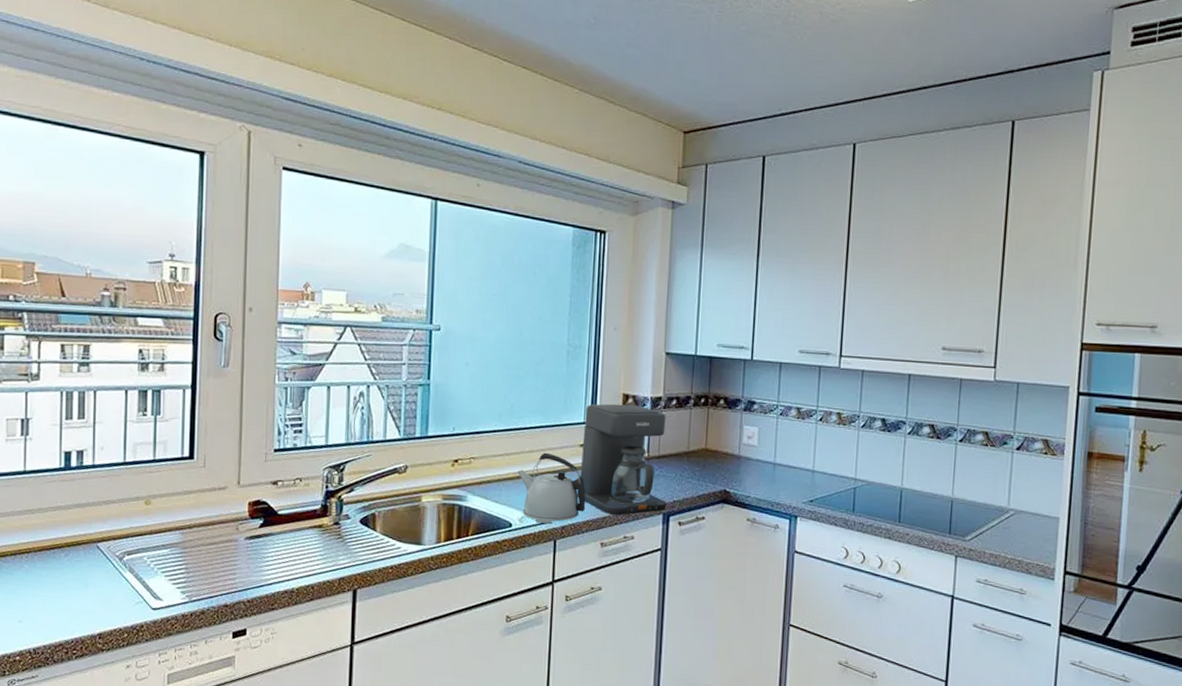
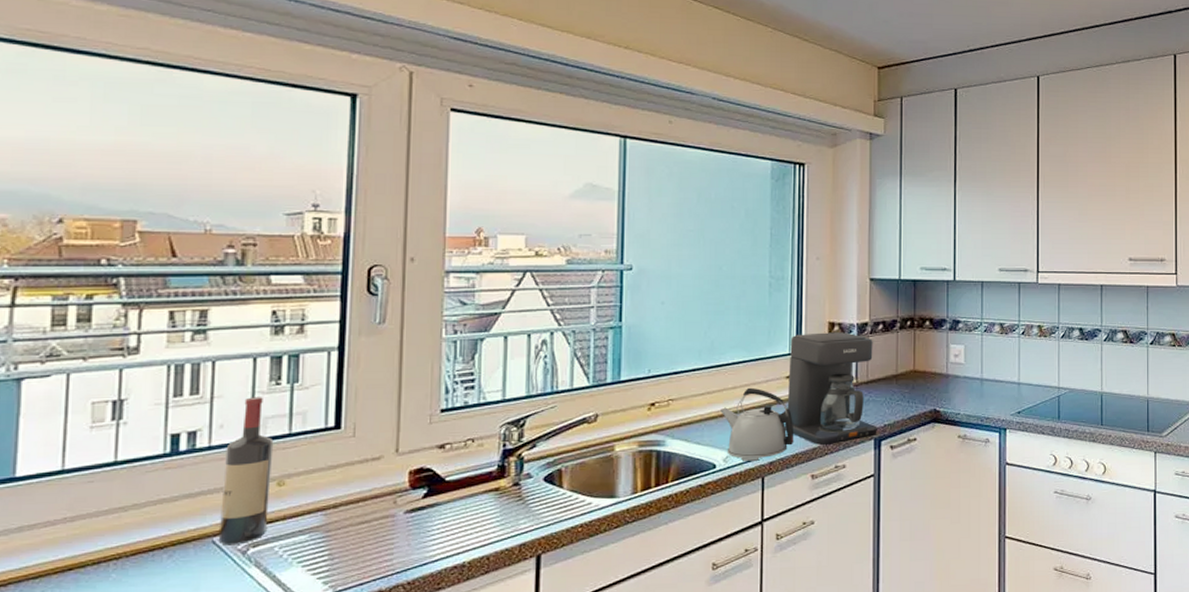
wine bottle: none [101,425,142,551] -> present [218,397,274,546]

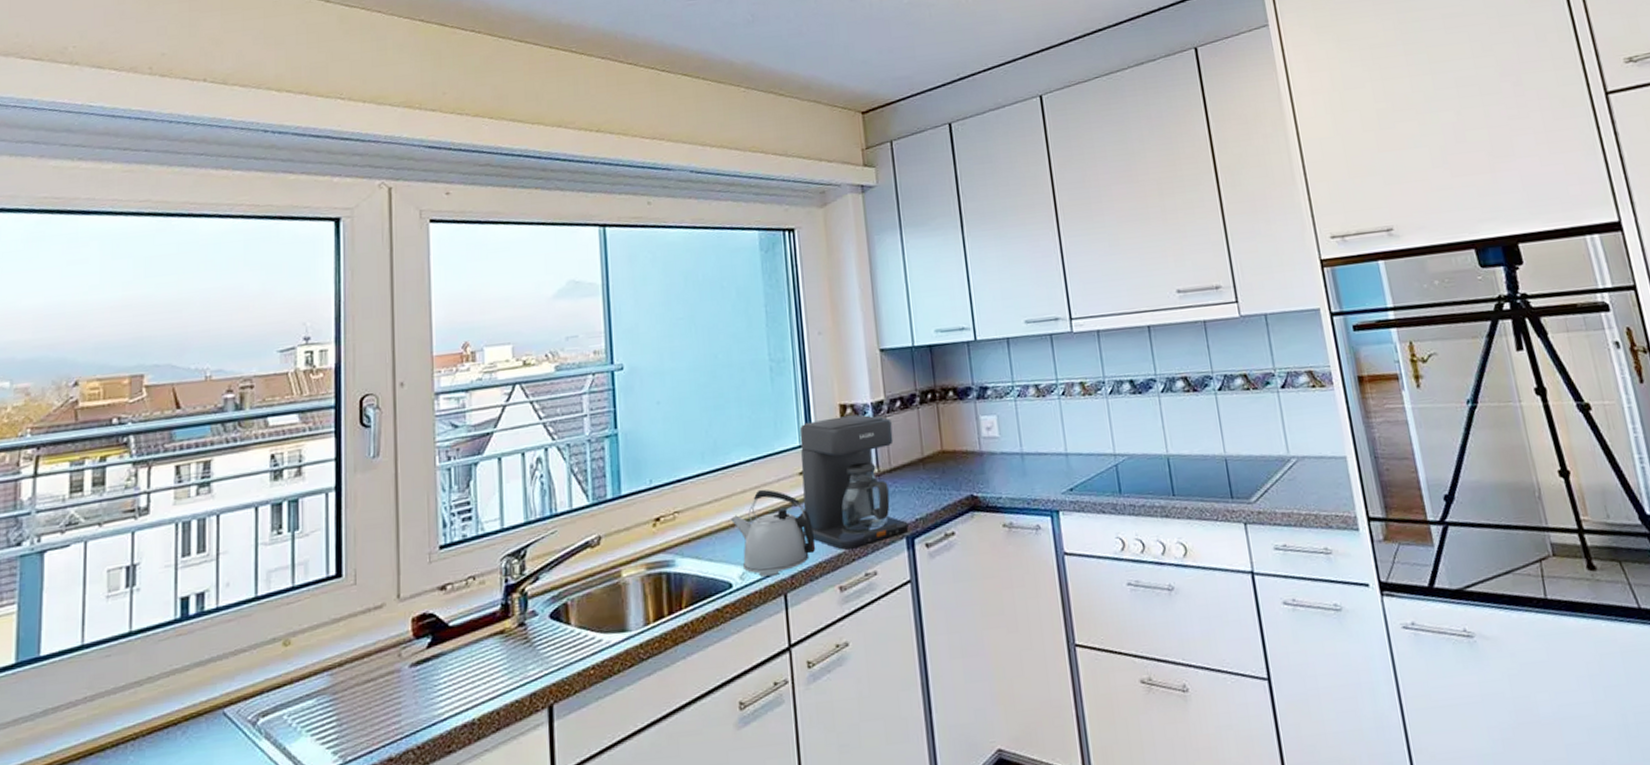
wine bottle: present [218,397,274,546] -> none [229,549,278,717]

